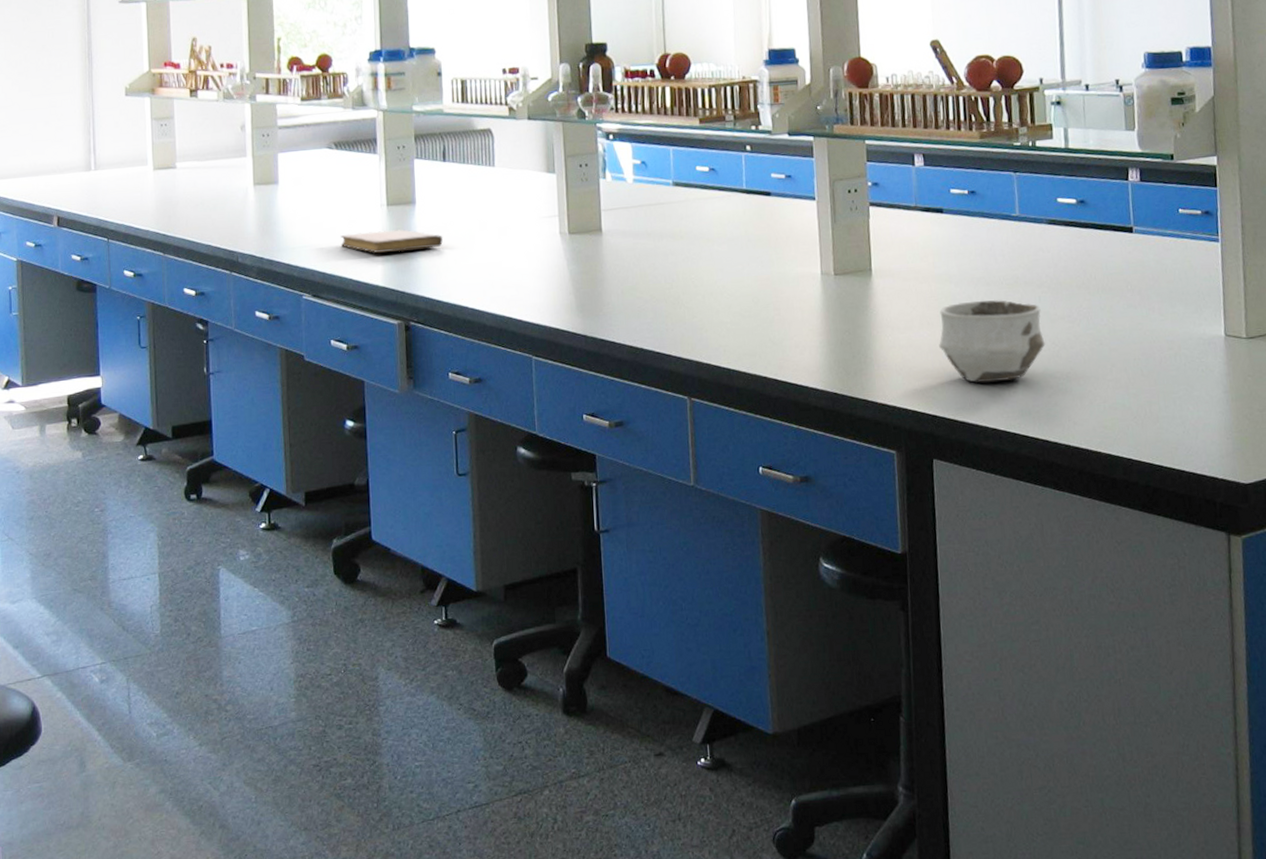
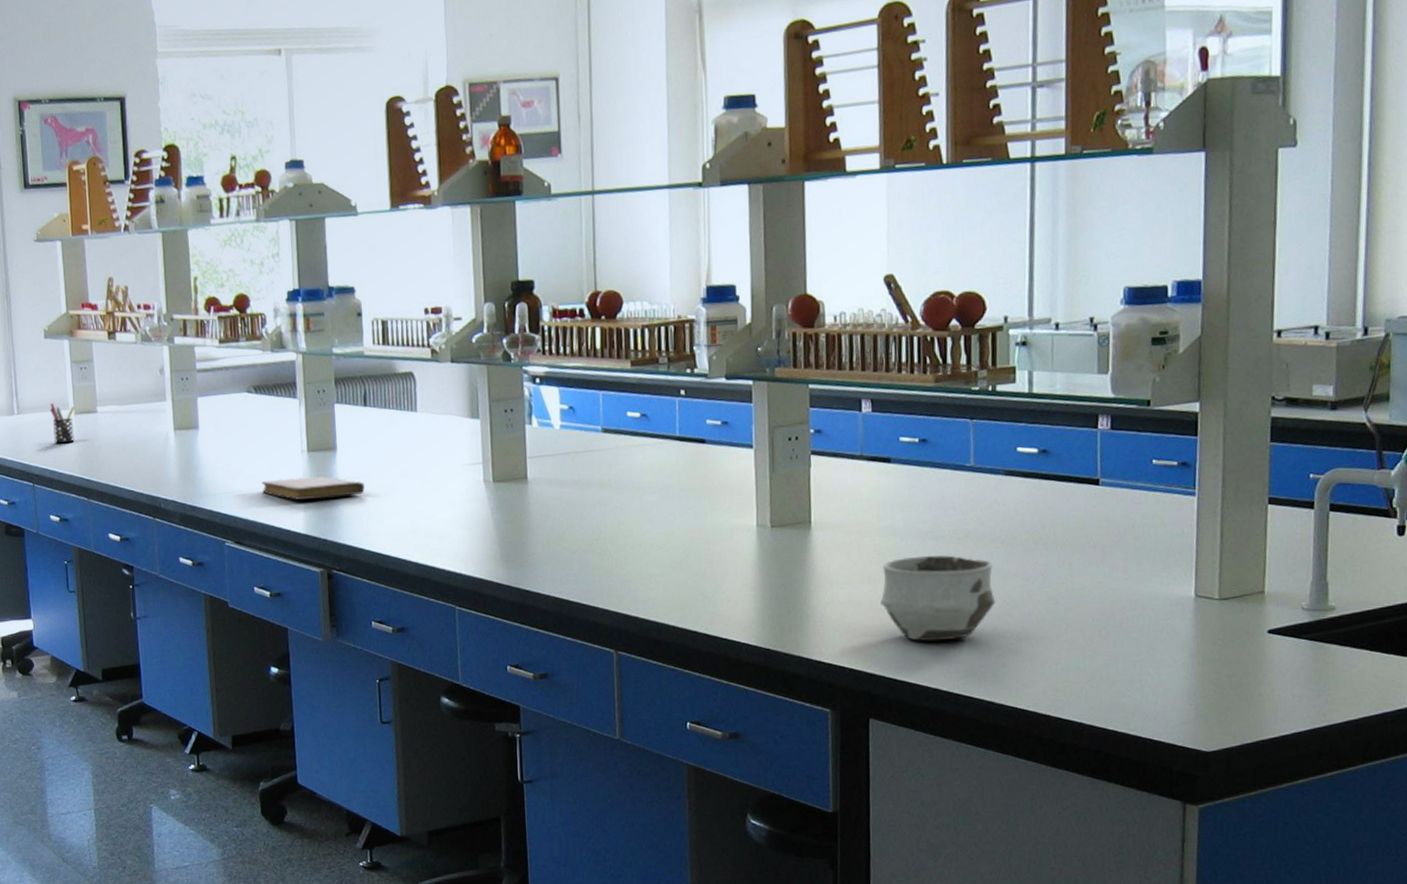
pen holder: none [128,158,153,199] -> present [50,402,75,444]

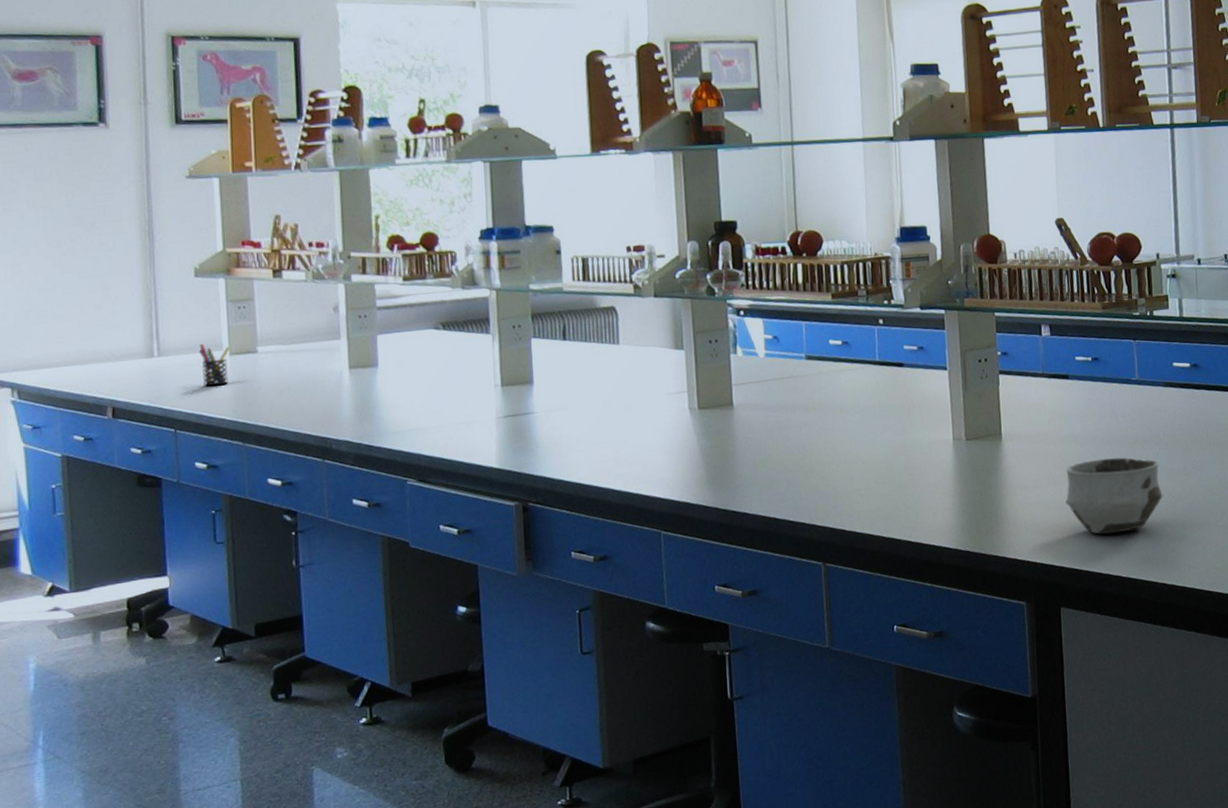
notebook: present [261,476,365,500] -> none [449,409,564,435]

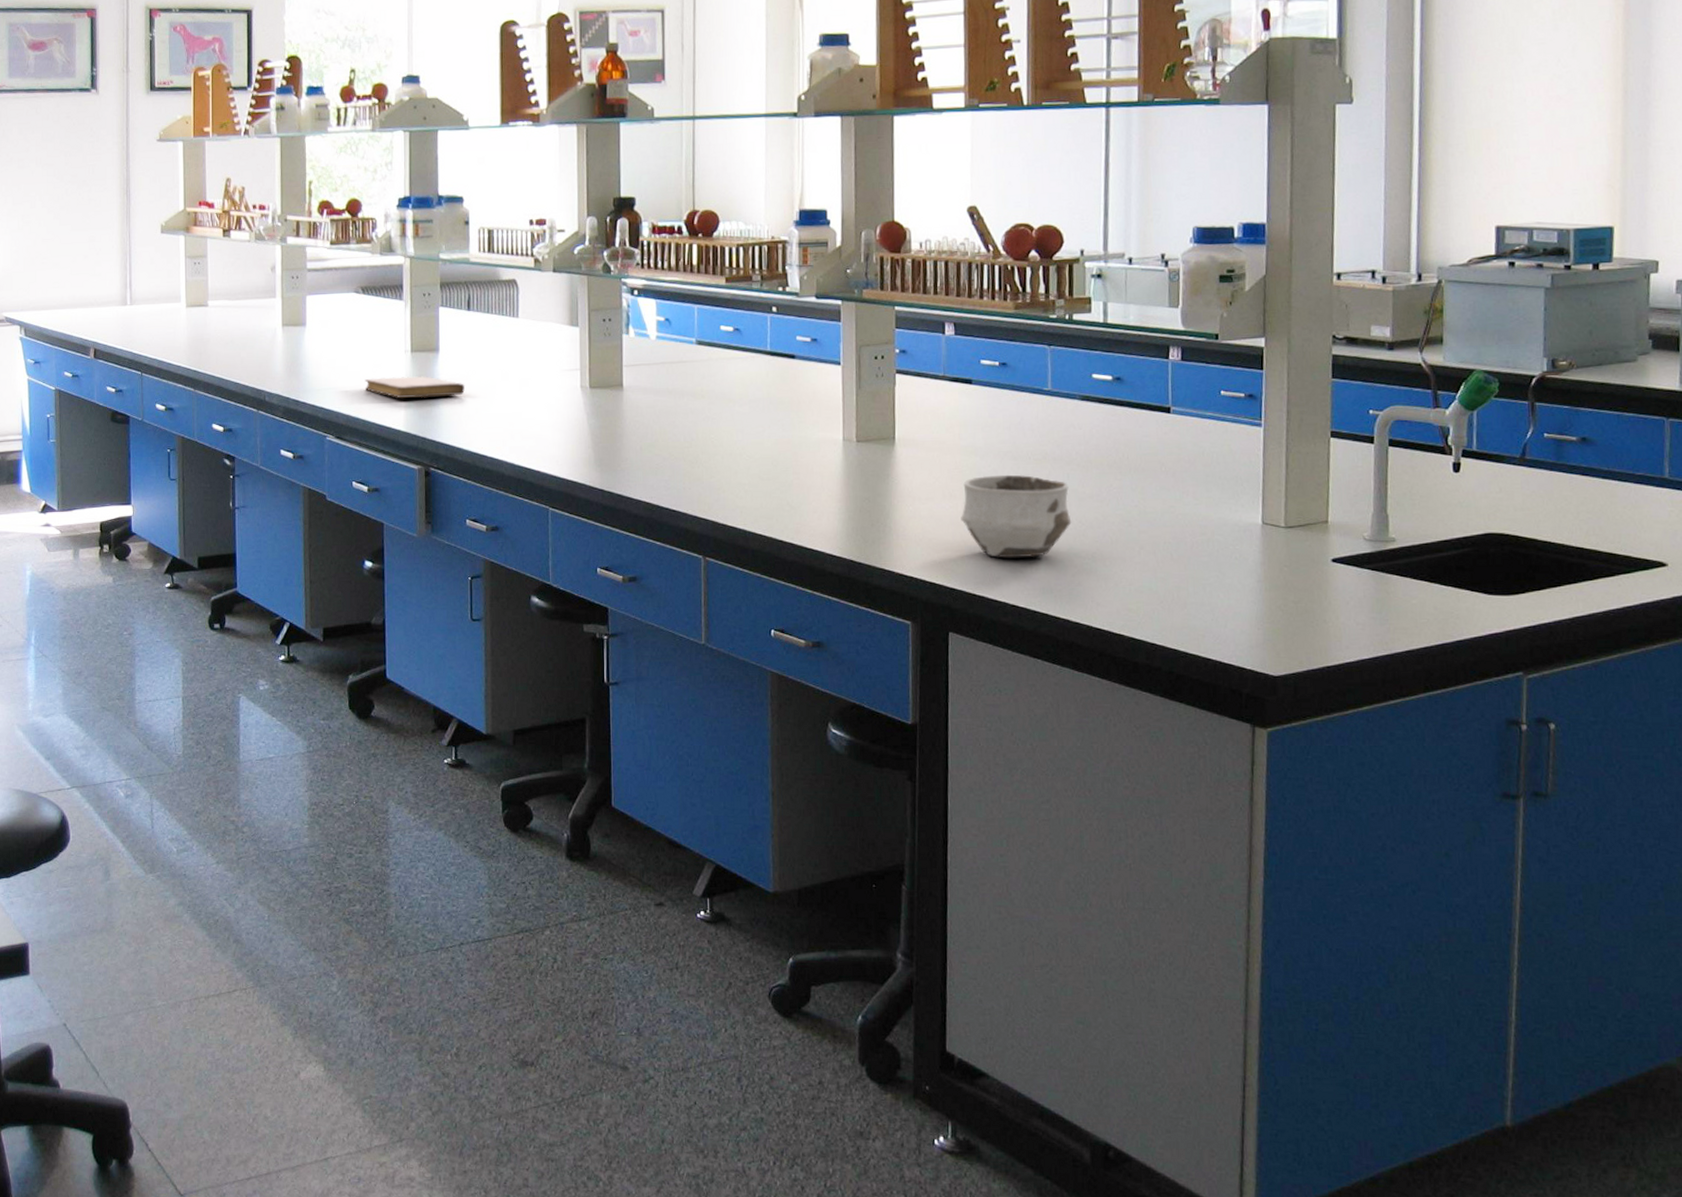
pen holder: present [199,343,230,387] -> none [162,295,186,335]
notebook: none [449,409,564,435] -> present [364,376,465,398]

